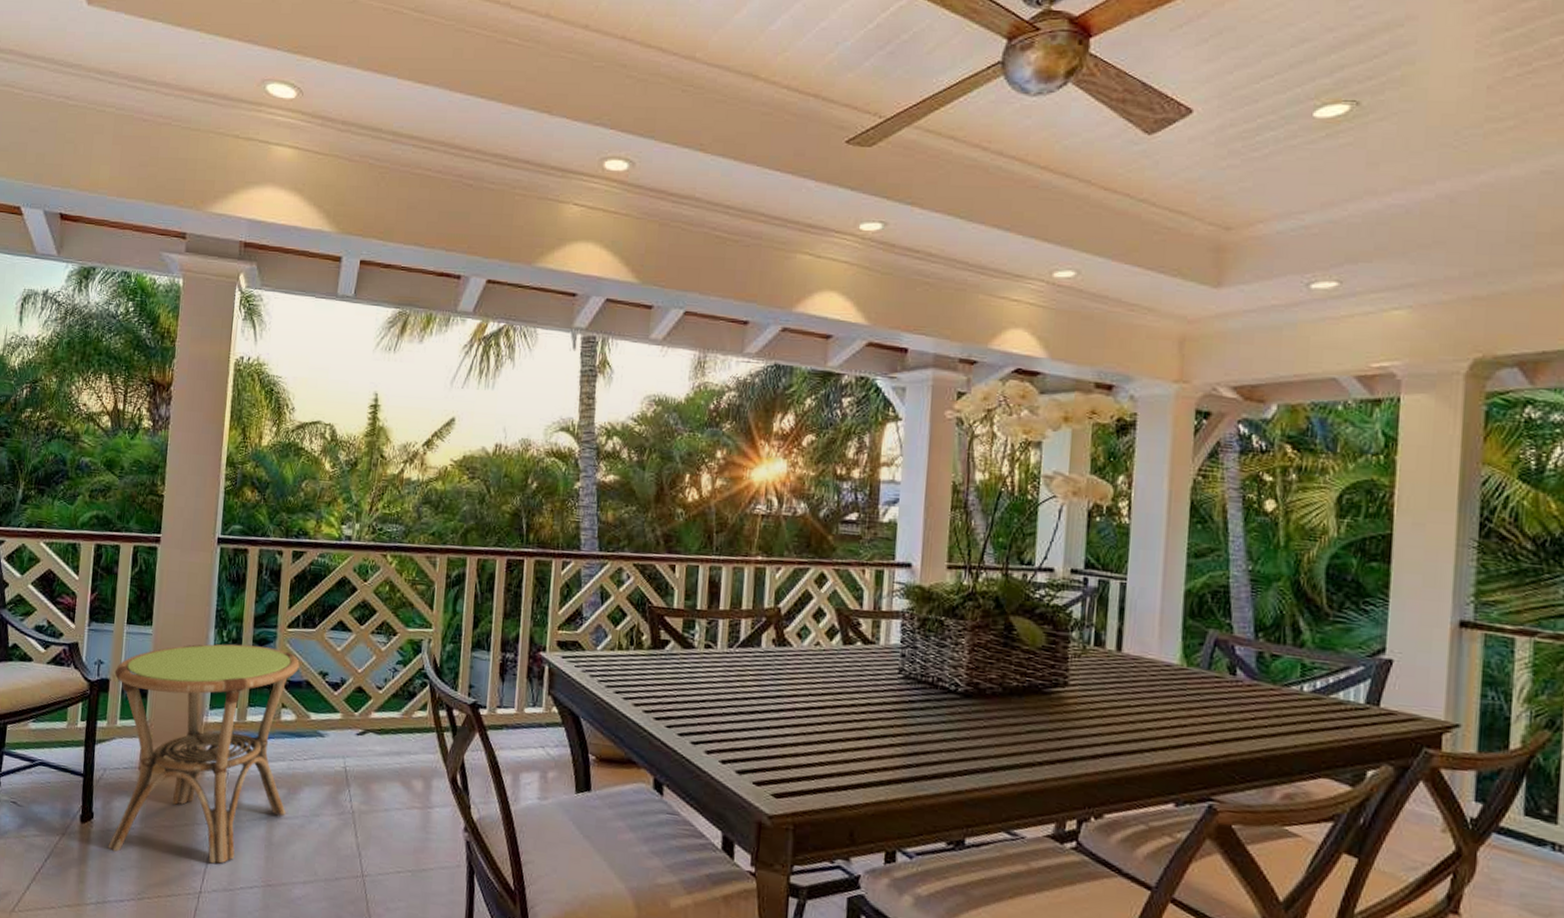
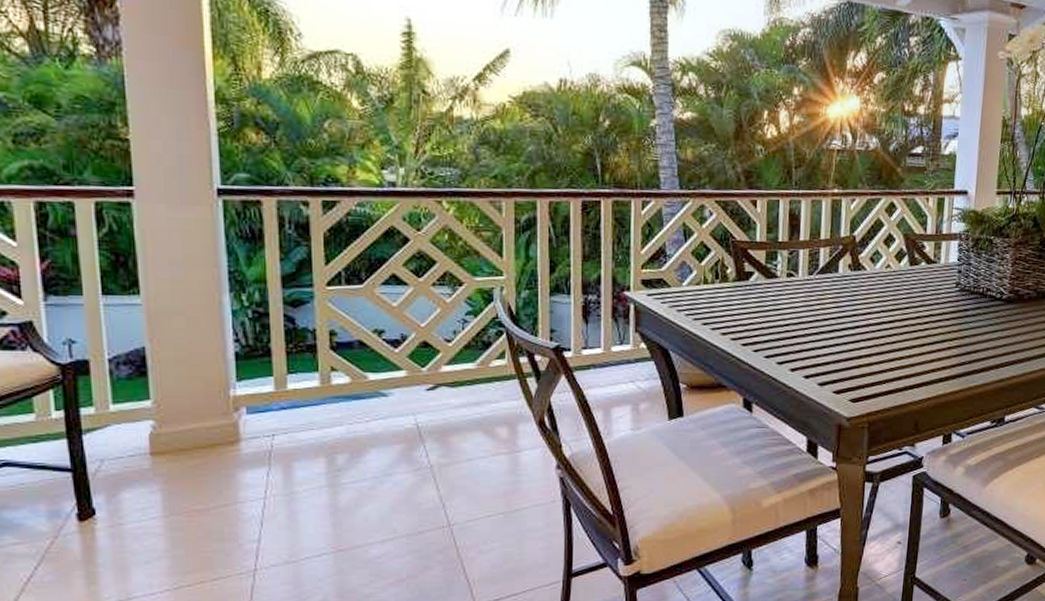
side table: present [108,644,300,864] -> none [94,308,351,545]

